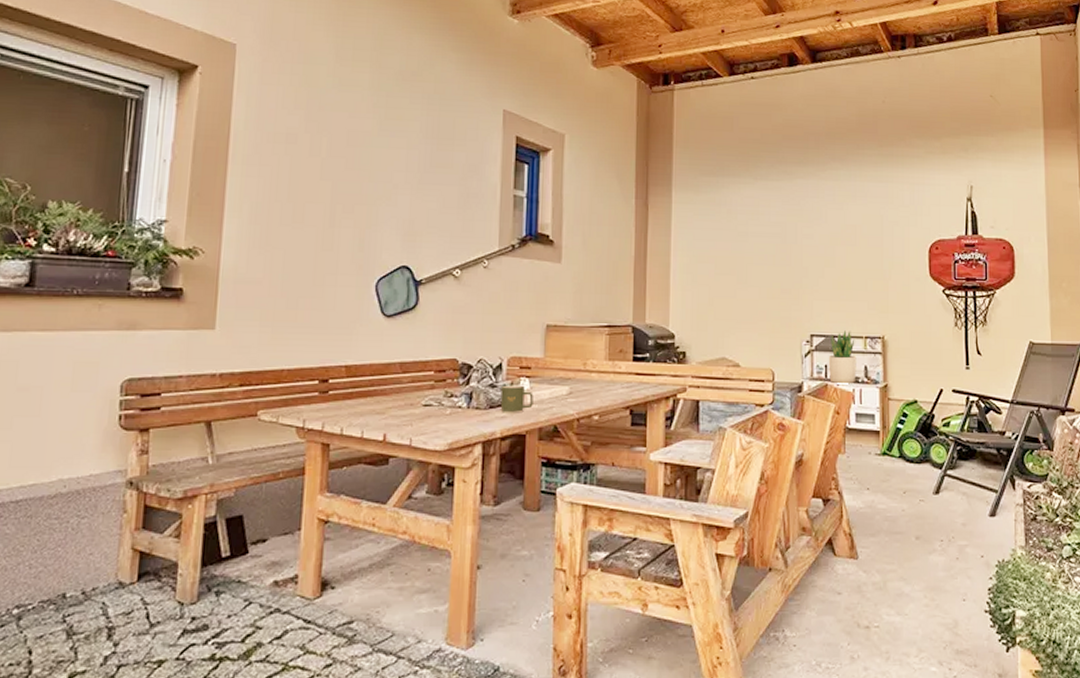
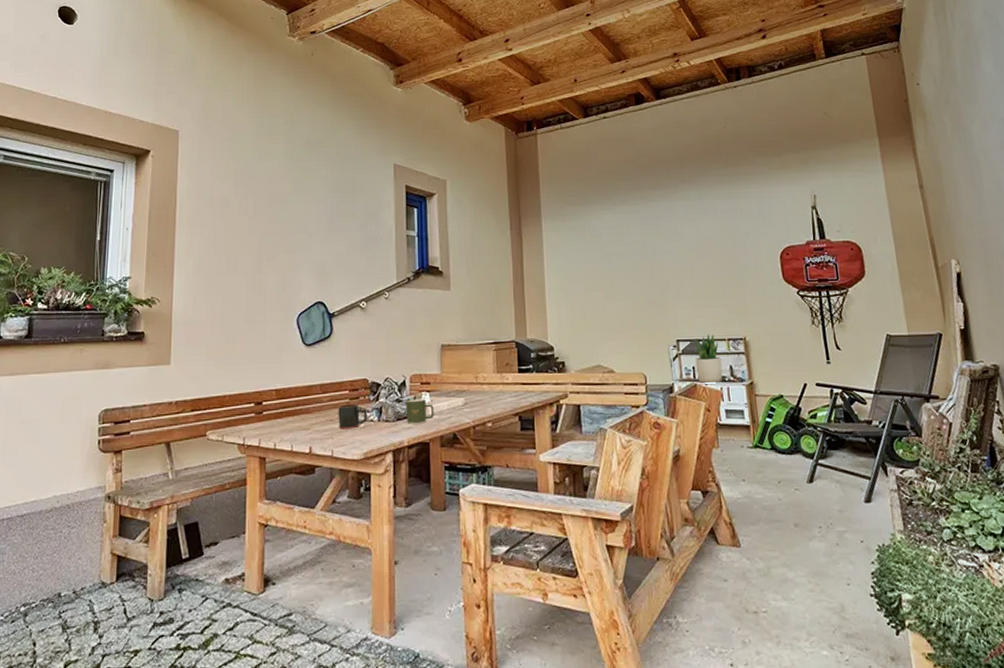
mug: none [419,387,455,416] -> present [338,404,367,429]

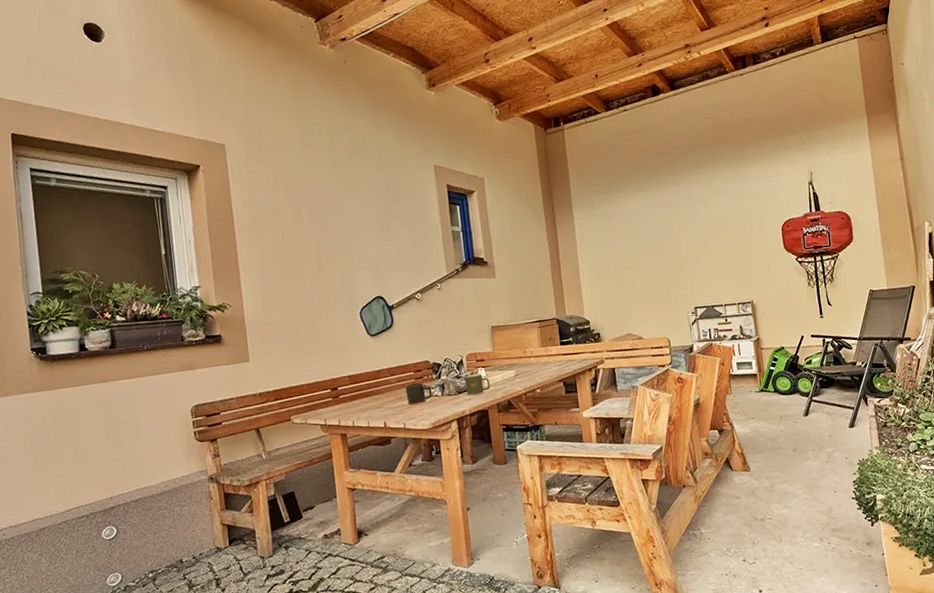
planter: present [695,334,723,384] -> none [710,300,734,343]

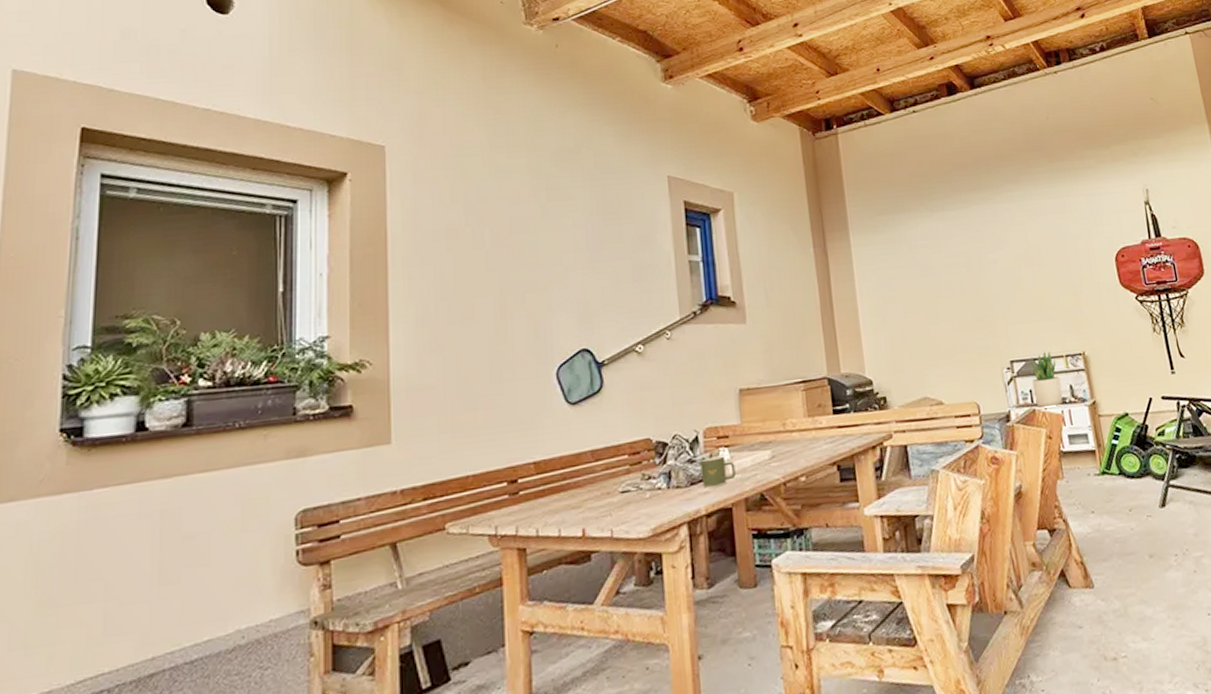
mug: present [405,382,432,405] -> none [616,470,654,503]
planter: none [710,300,734,343] -> present [1030,351,1063,408]

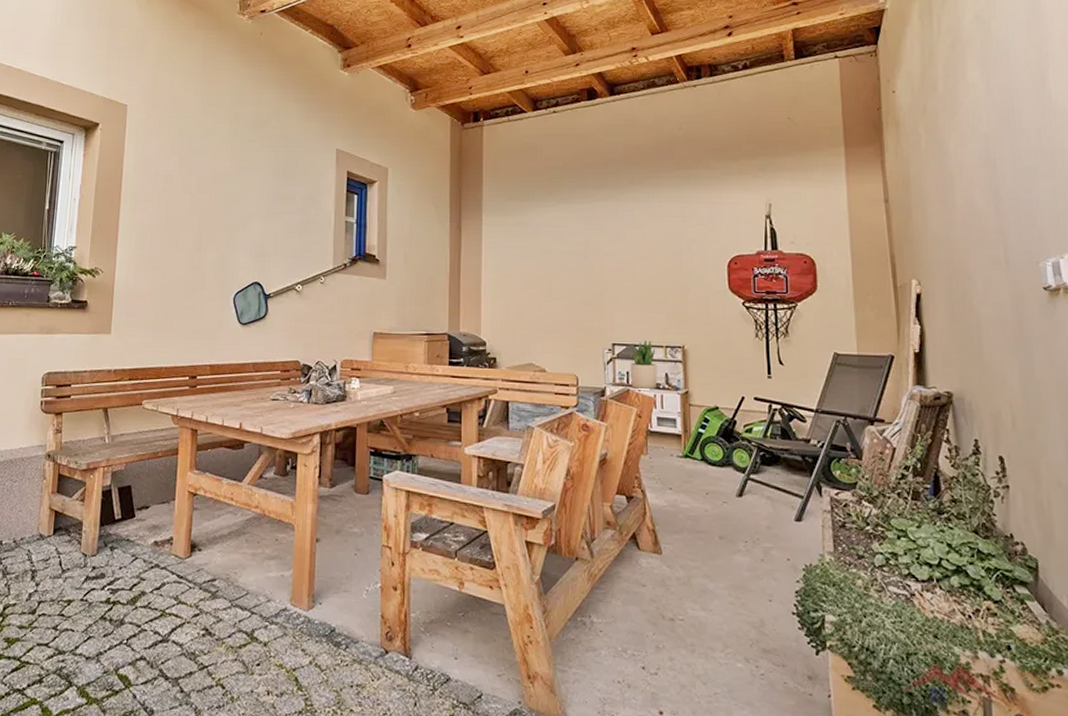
mug: present [700,456,736,488] -> none [335,384,363,409]

